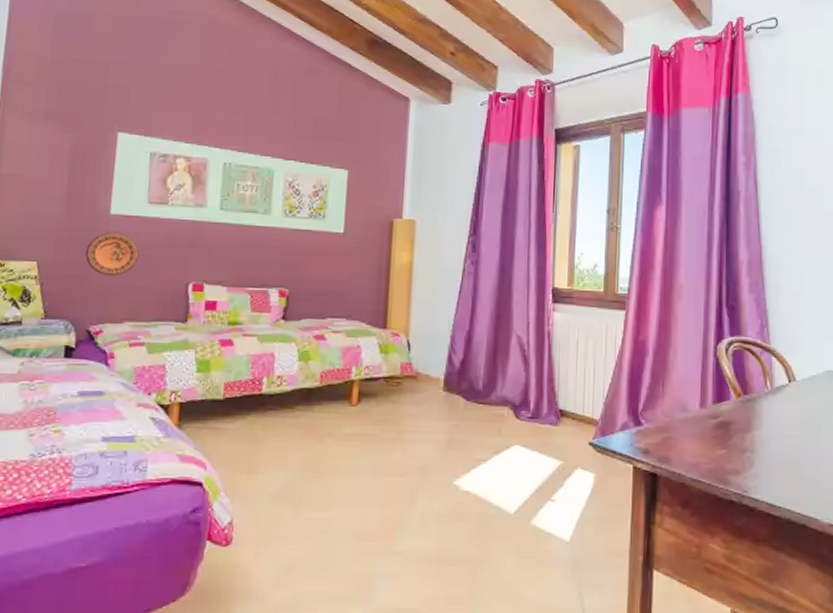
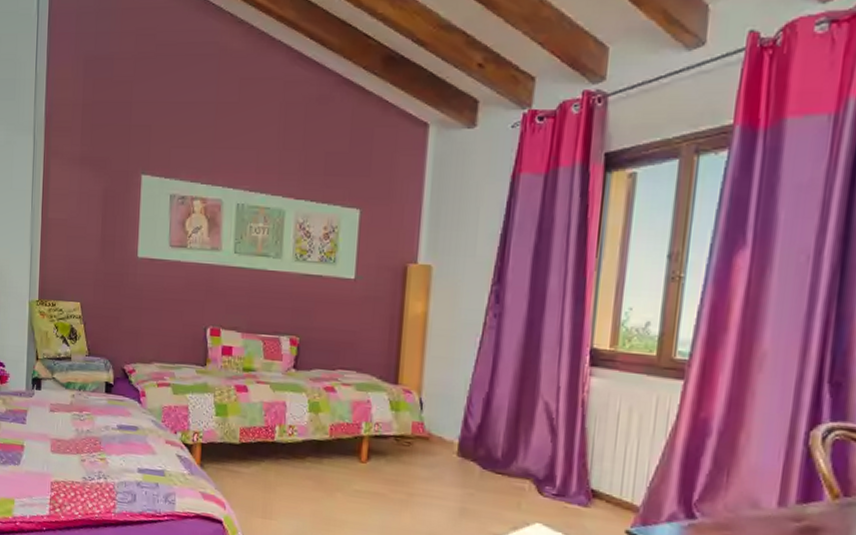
decorative plate: present [86,232,139,277] -> none [119,275,163,318]

